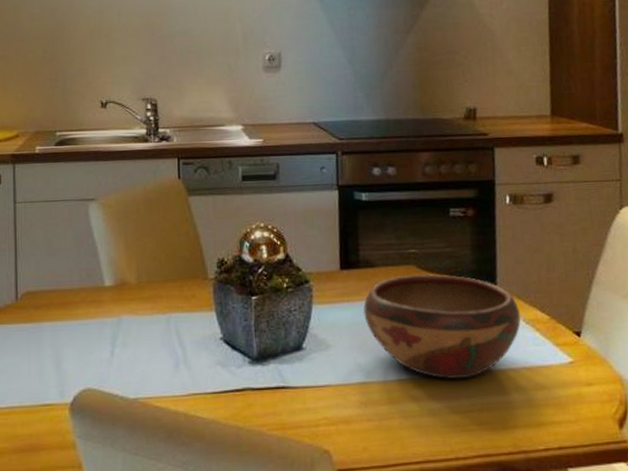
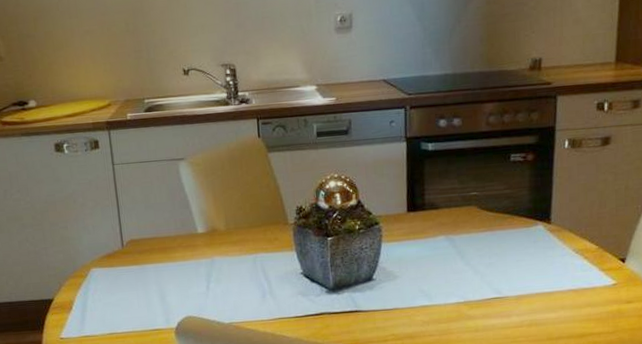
decorative bowl: present [363,274,521,379] -> none [427,213,571,301]

